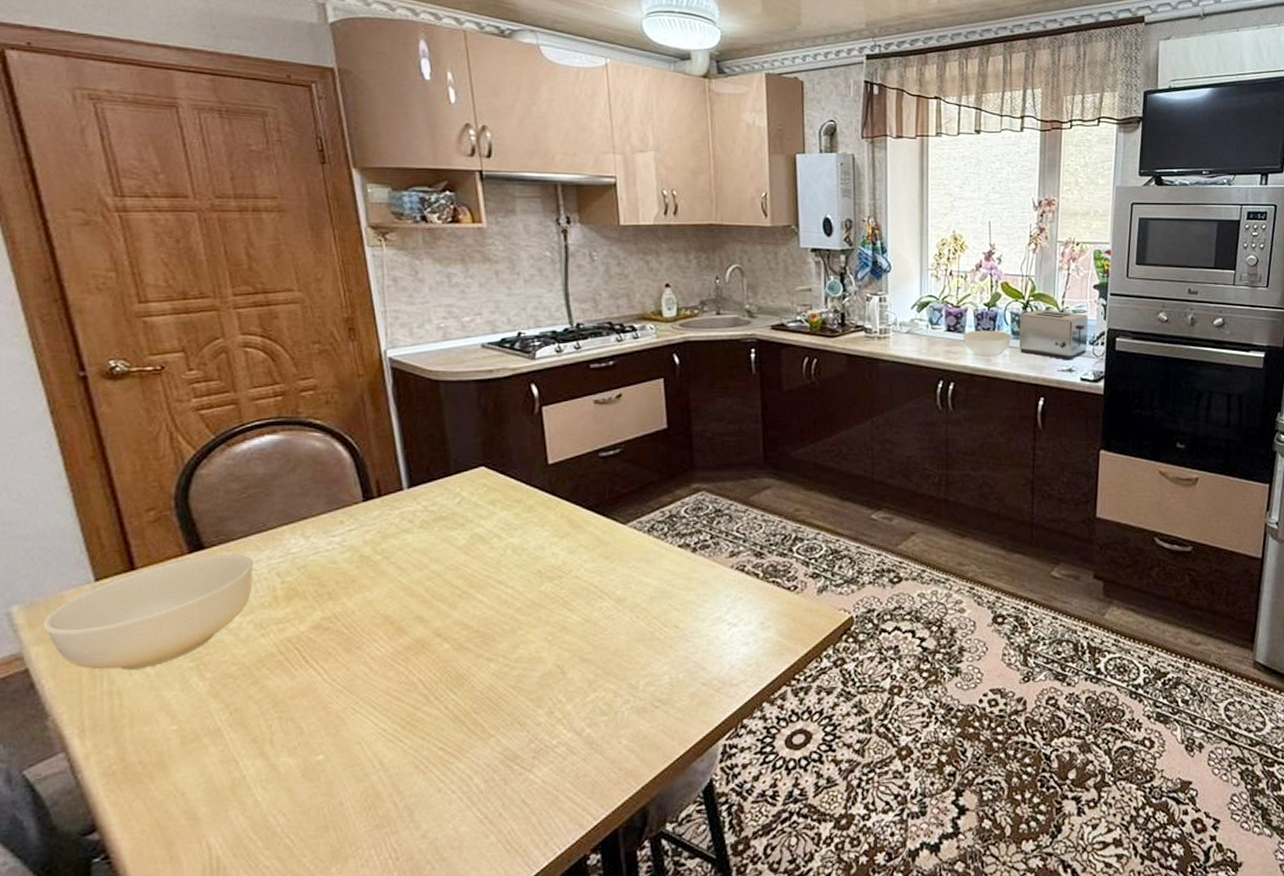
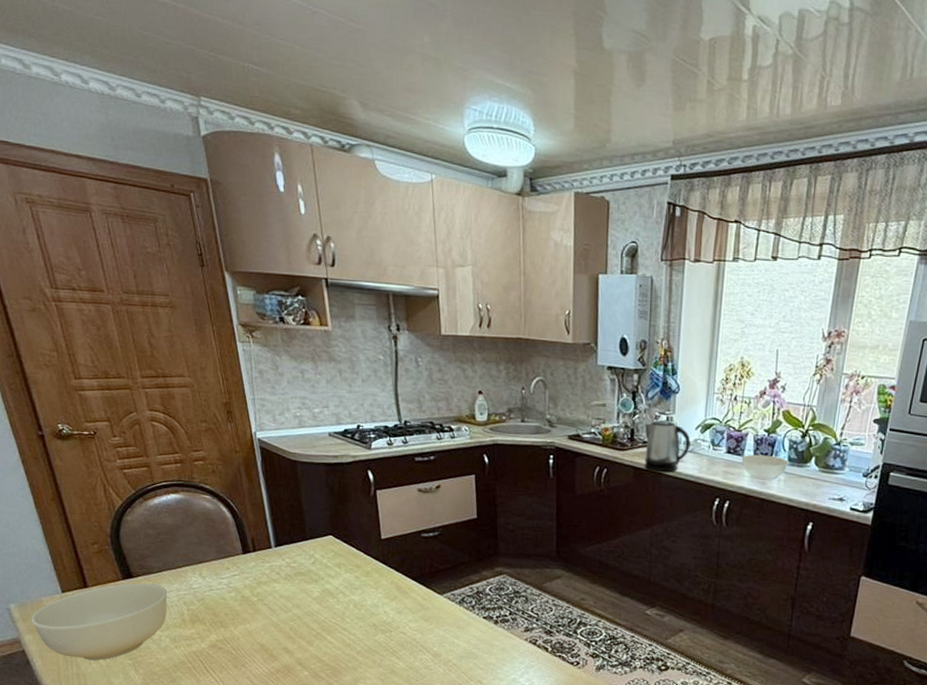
kettle: none [856,301,907,358] -> present [644,419,691,473]
toaster: present [1019,309,1088,360] -> none [794,438,865,490]

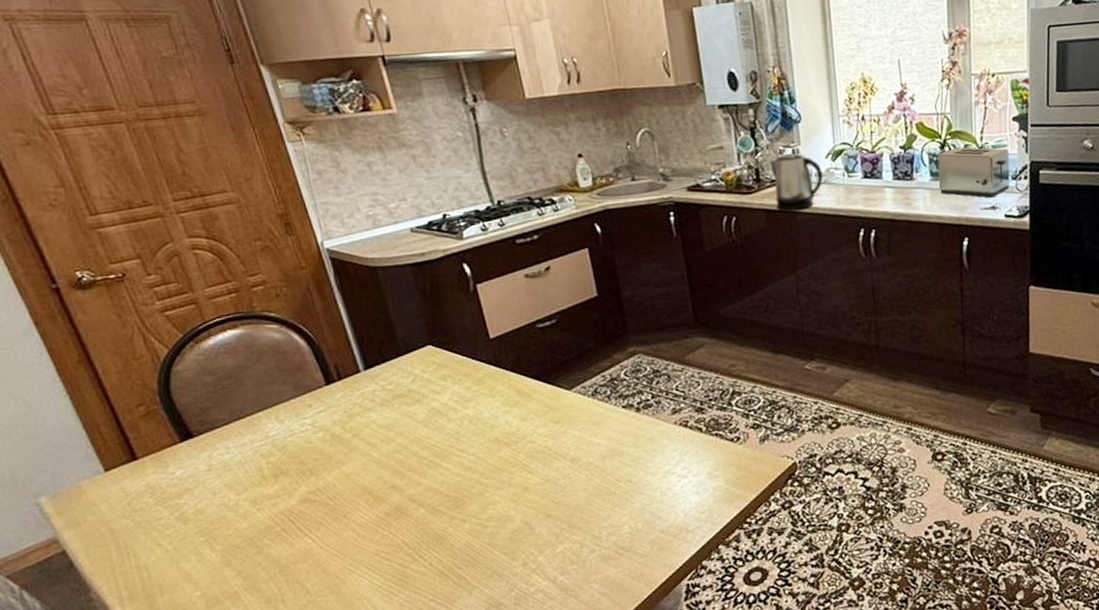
bowl: present [31,583,167,660] -> none [69,440,242,548]
bowl: present [741,454,789,480] -> none [880,173,932,201]
toaster: none [794,438,865,490] -> present [937,147,1010,198]

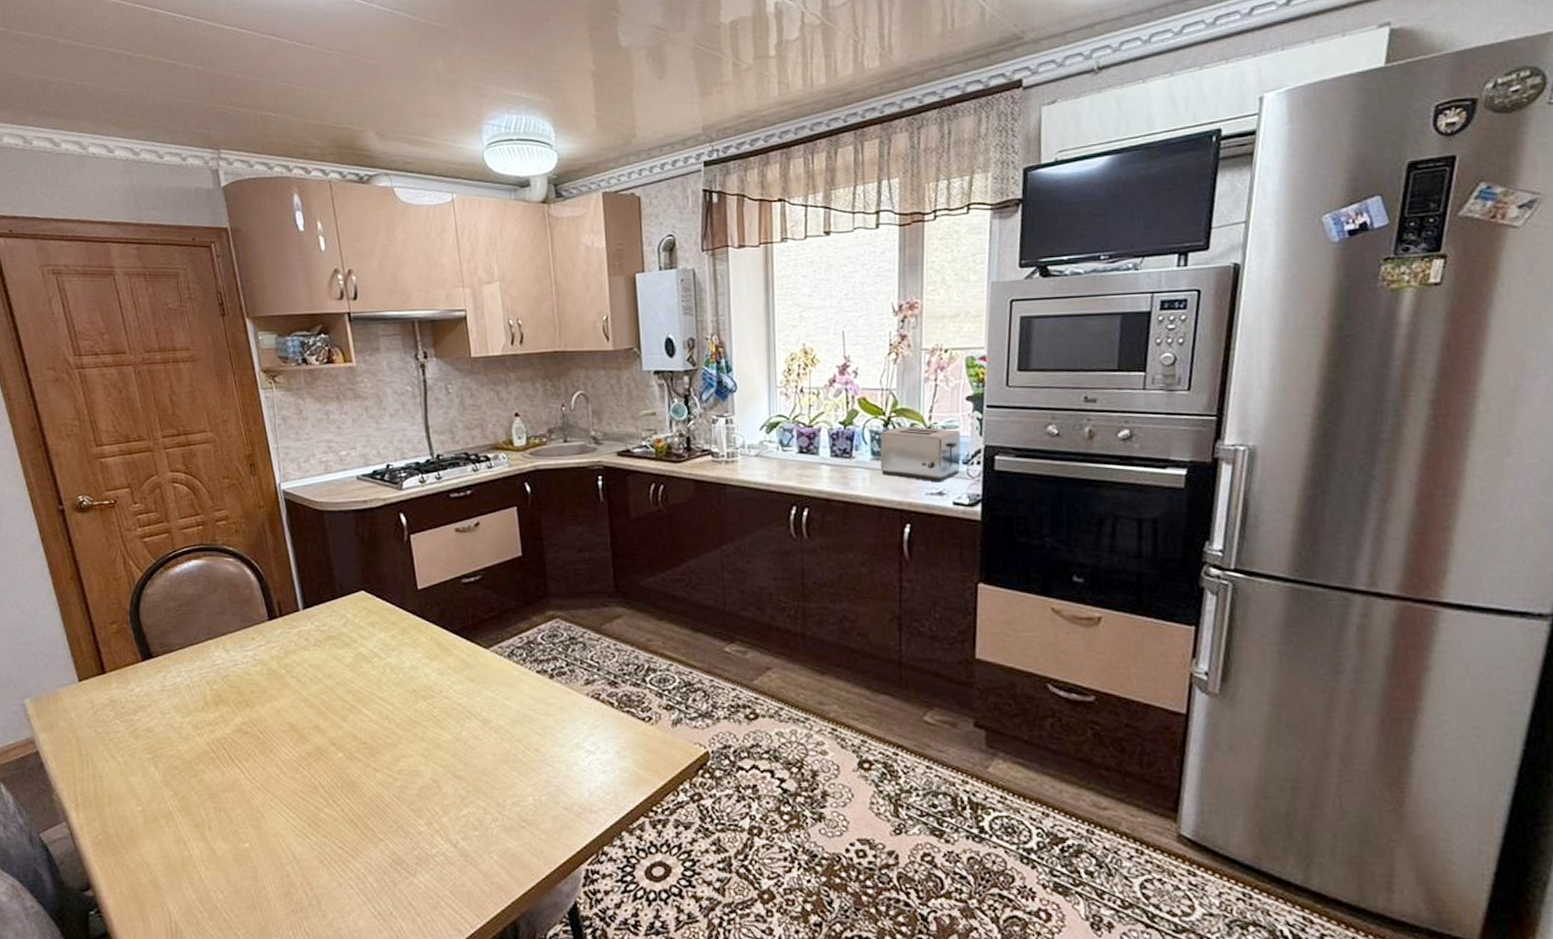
kettle: present [769,153,823,212] -> none [701,423,756,483]

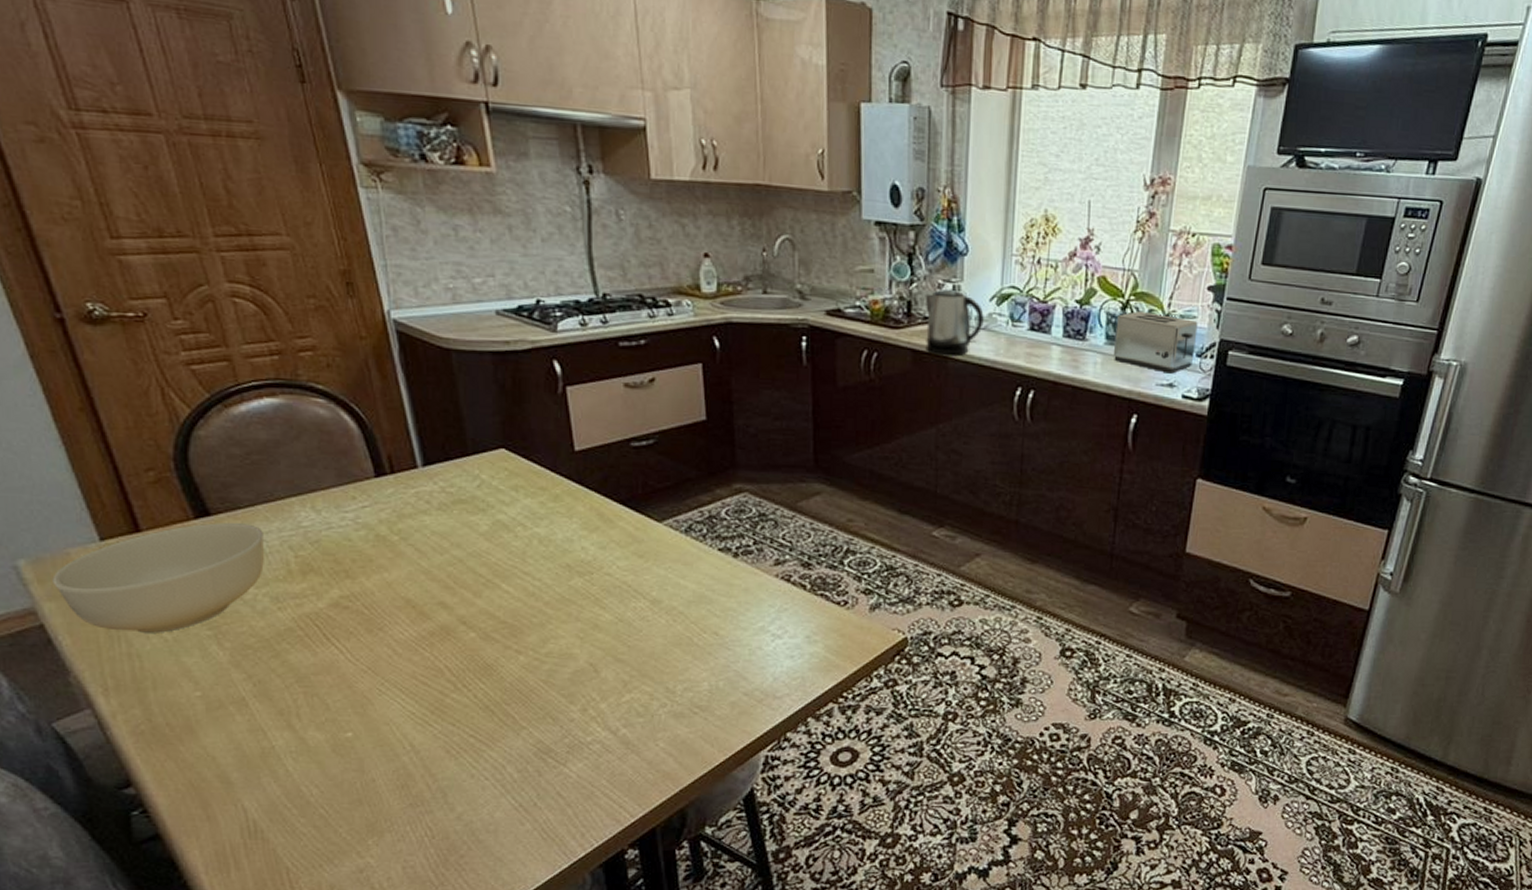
bowl: none [46,664,189,757] -> present [52,523,264,633]
kettle: none [701,423,756,483] -> present [925,289,984,356]

